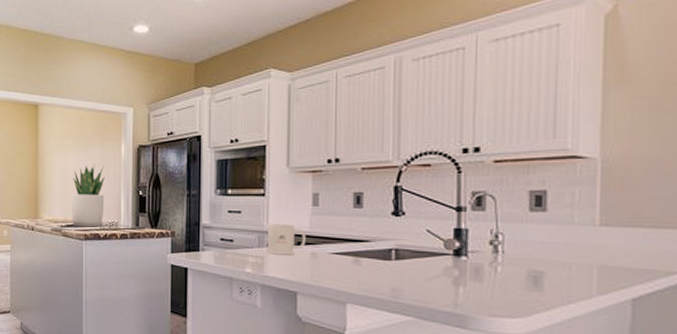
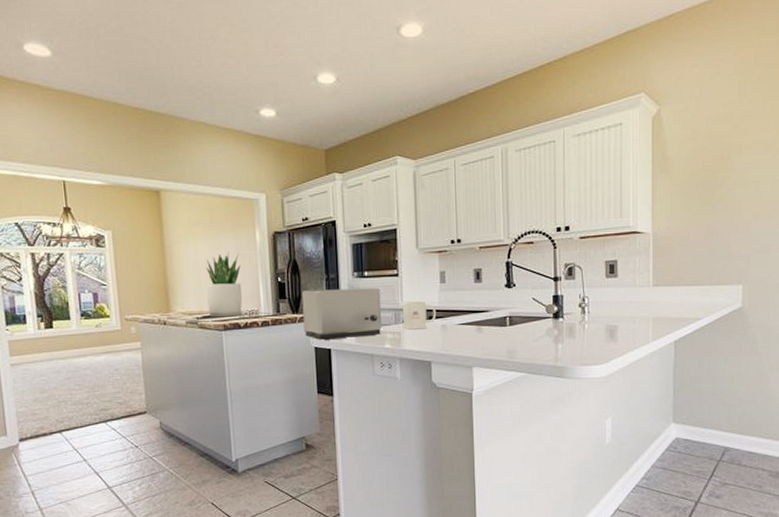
toaster: none [161,205,244,258] -> present [301,287,382,340]

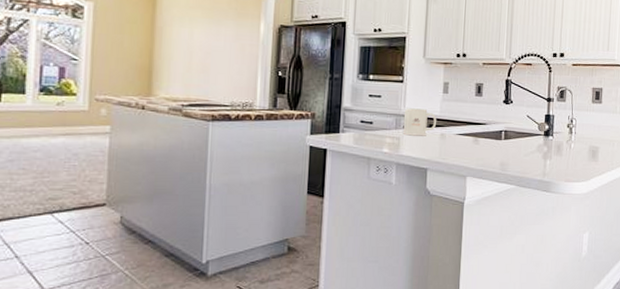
planter: present [206,252,243,318] -> none [196,39,240,108]
toaster: present [301,287,382,340] -> none [300,87,384,140]

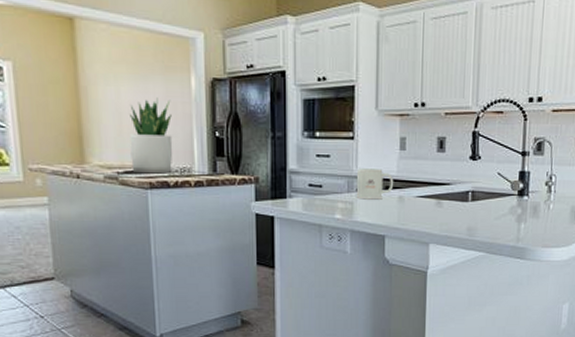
planter: none [196,39,240,108] -> present [130,97,173,174]

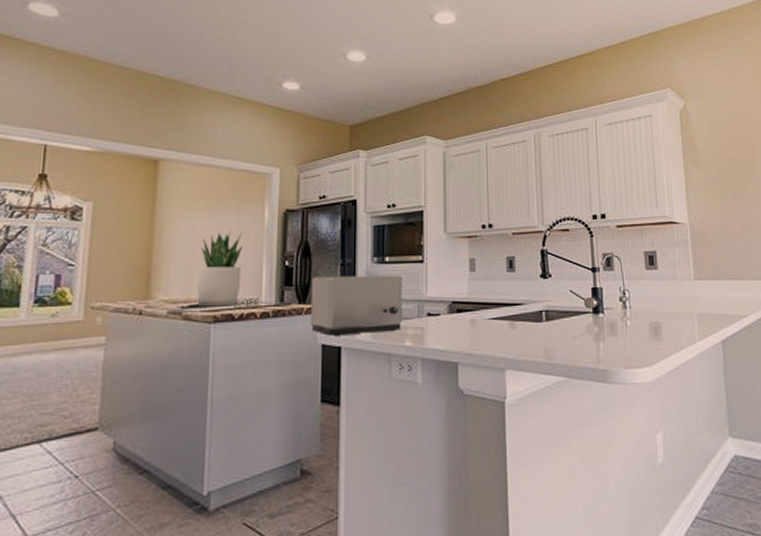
toaster: none [242,149,333,206] -> present [310,275,403,336]
mug: present [356,168,394,200] -> none [426,291,465,325]

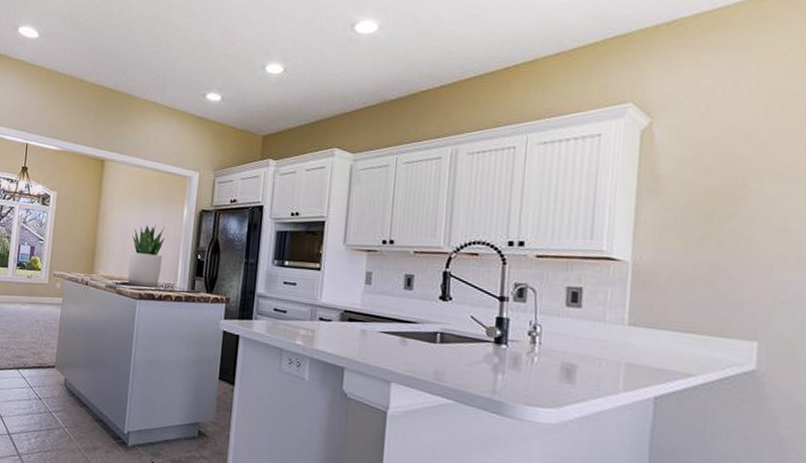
toaster: present [310,275,403,336] -> none [215,271,300,329]

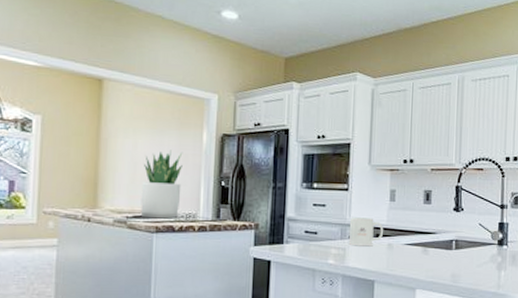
mug: none [318,298,358,331] -> present [348,217,384,247]

